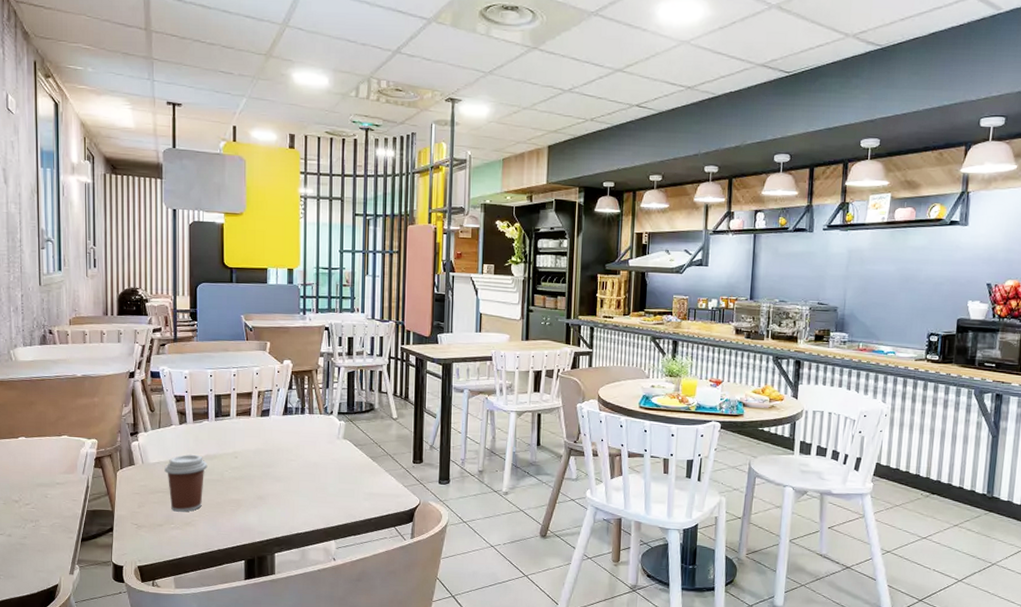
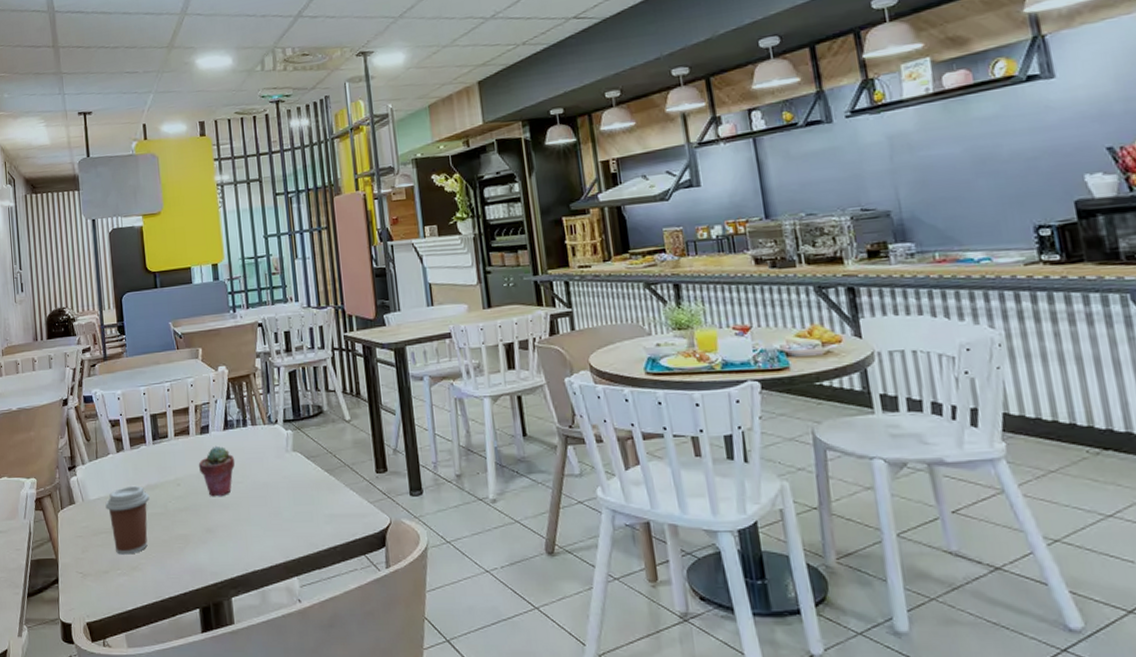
potted succulent: none [256,427,291,471] -> present [198,445,235,497]

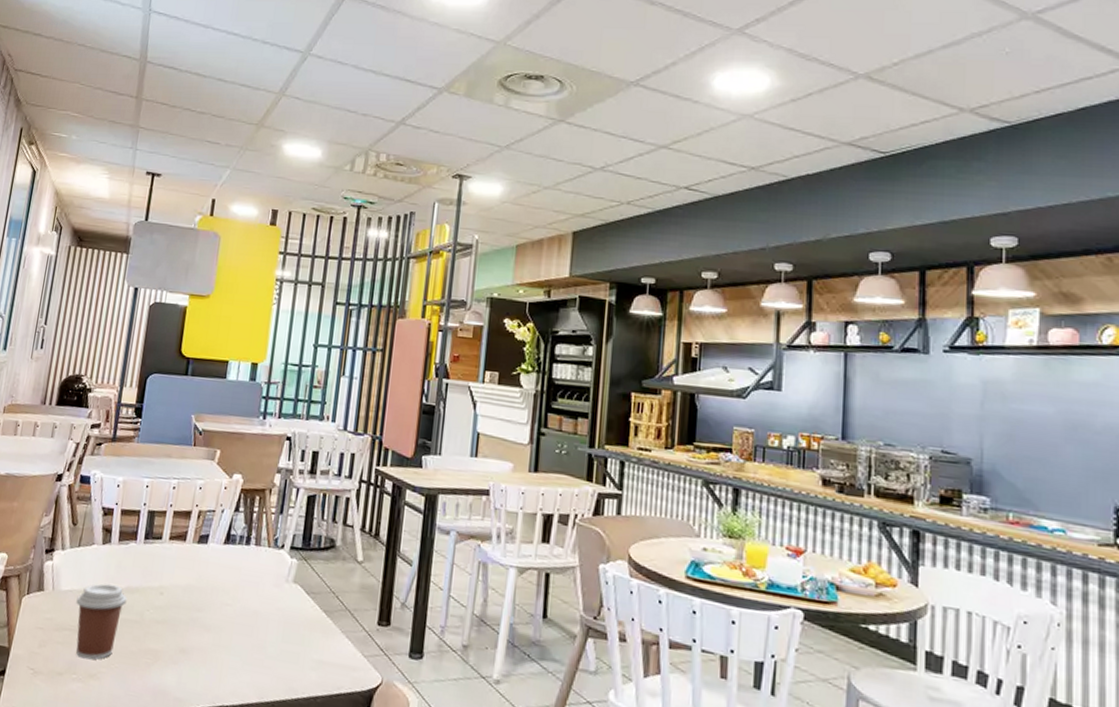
potted succulent: present [198,445,235,497] -> none [187,559,229,617]

